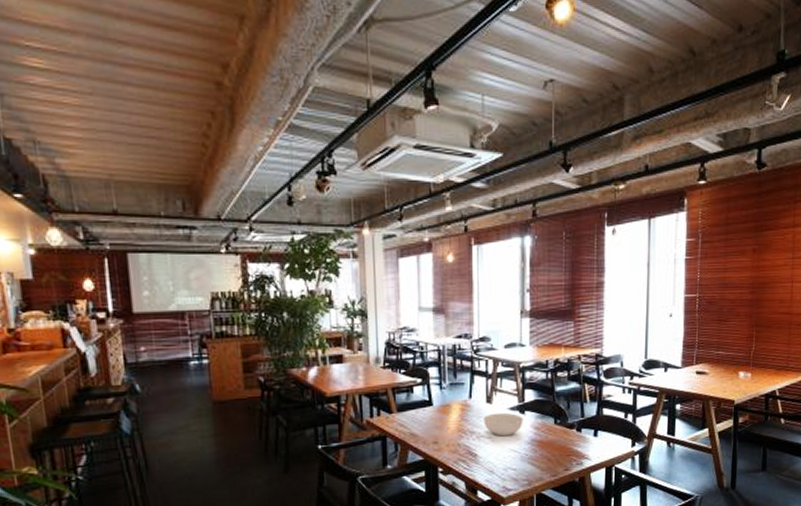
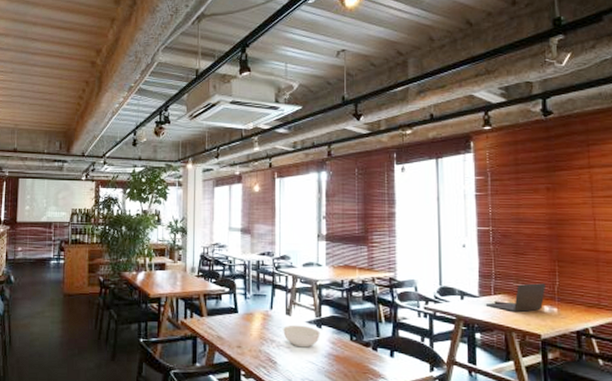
laptop: none [687,350,744,381] -> present [485,283,547,313]

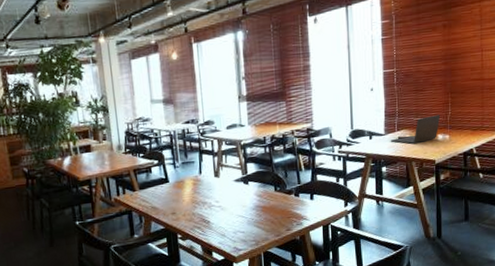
bowl: present [283,325,320,348] -> none [213,184,248,205]

